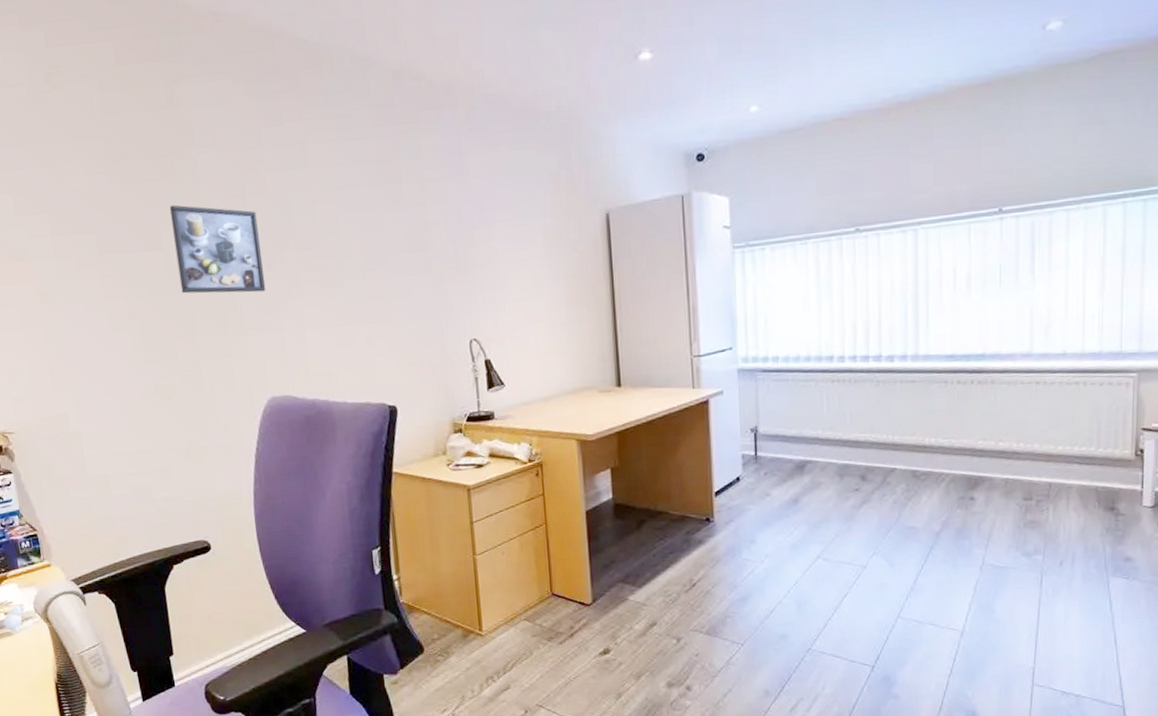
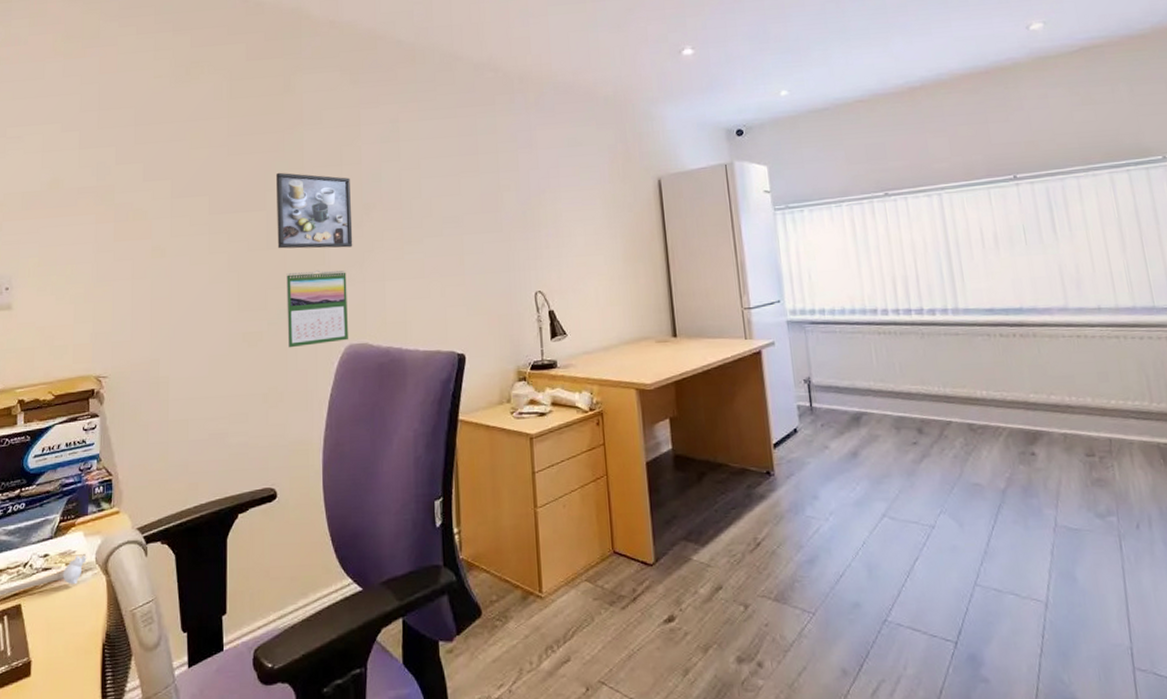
calendar: none [195,317,270,402] -> present [286,270,348,348]

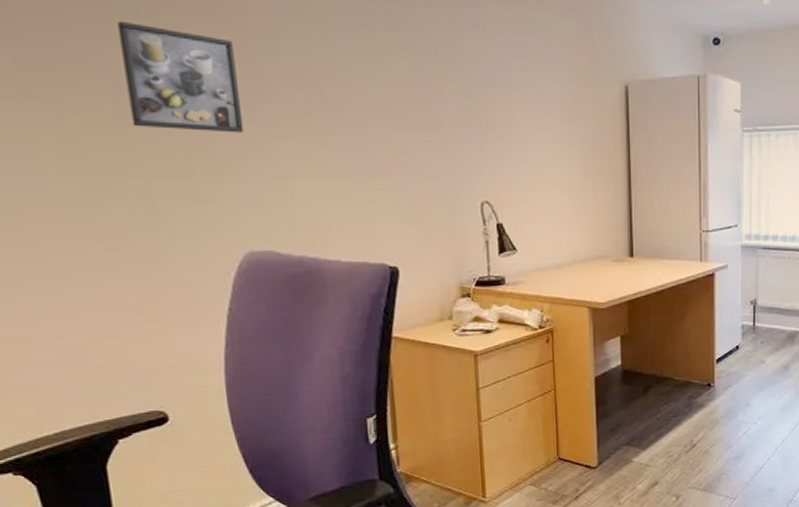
calendar: present [286,270,348,348] -> none [150,158,247,253]

